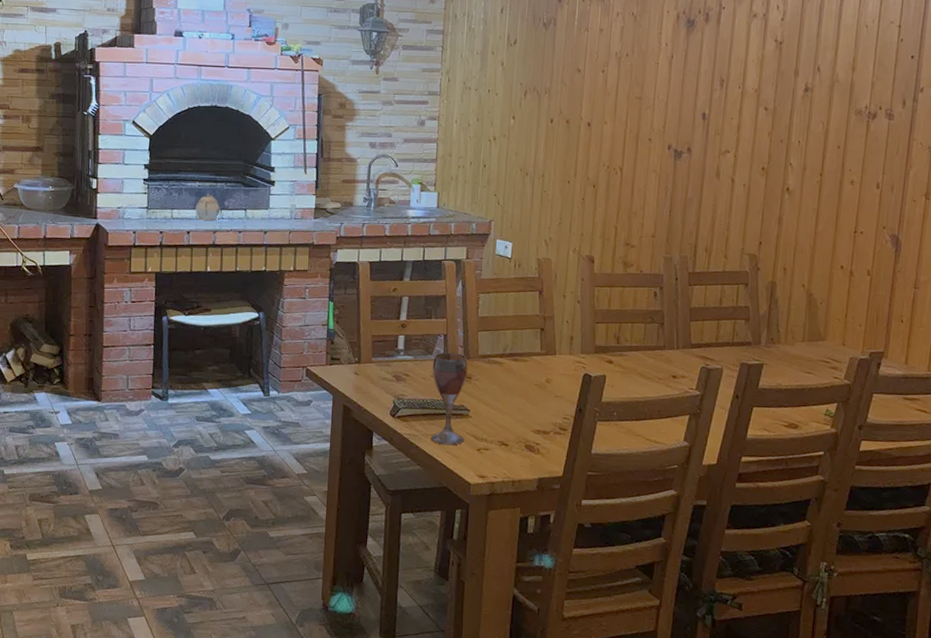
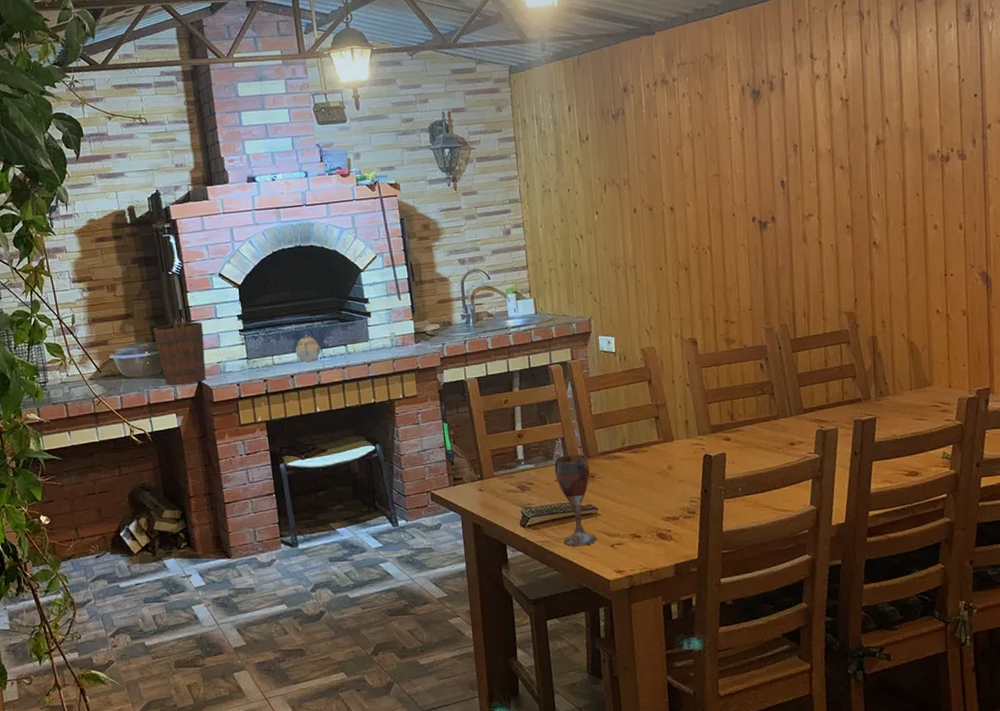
wooden bucket: none [60,157,109,225] -> present [153,317,206,386]

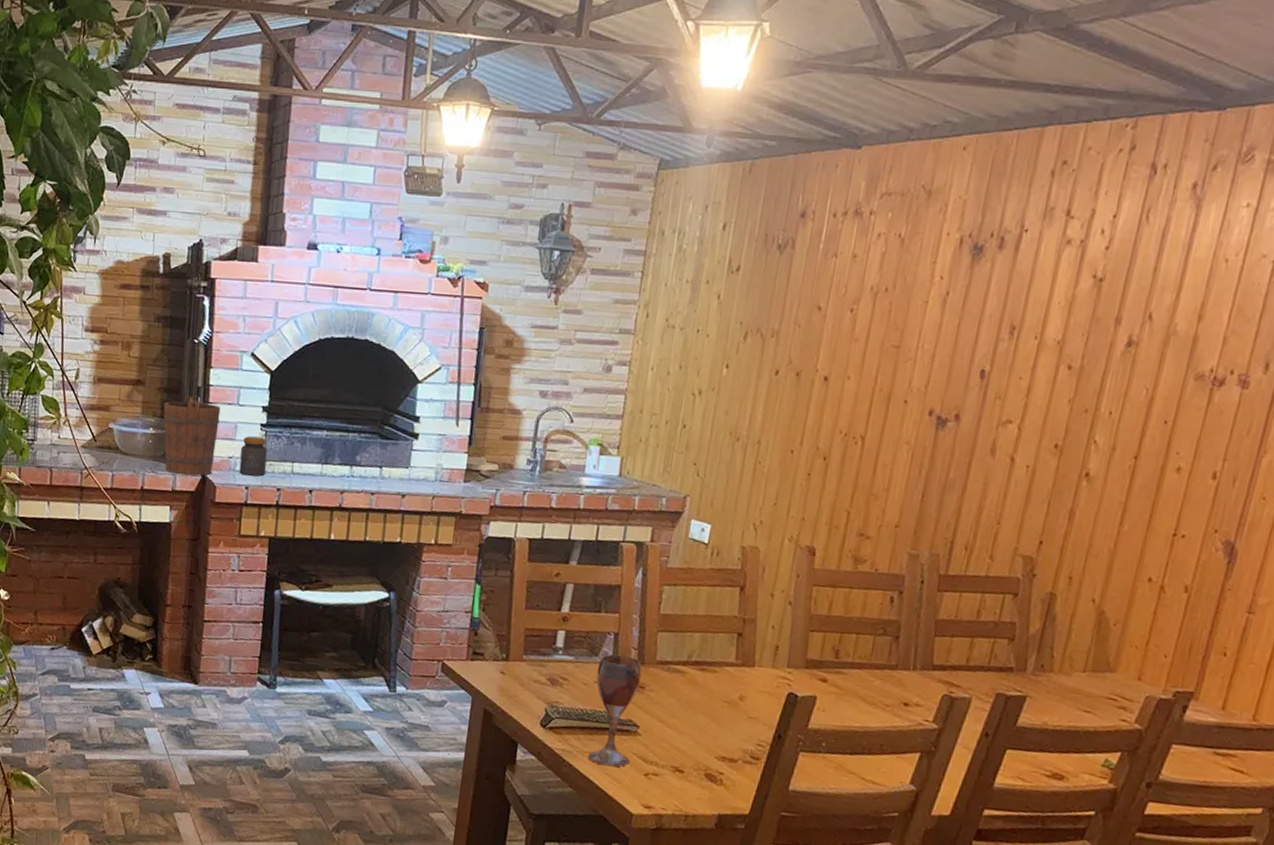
jar: none [227,340,251,375] -> present [239,436,268,477]
teapot: present [295,335,321,363] -> none [320,446,352,479]

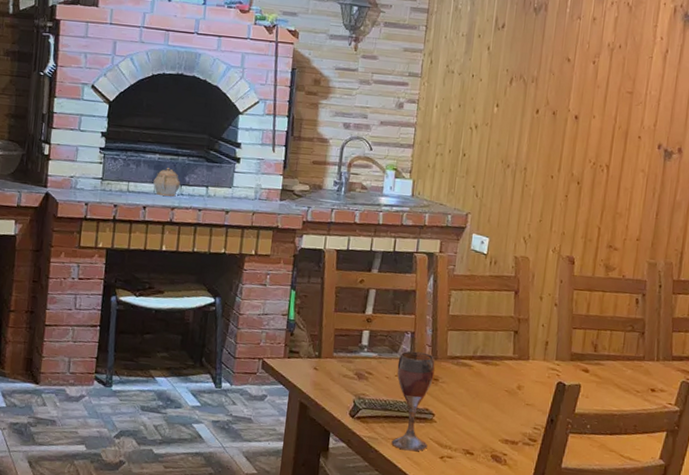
wooden bucket: present [163,395,221,477] -> none [10,121,64,194]
jar: present [239,436,268,477] -> none [79,158,106,195]
teapot: none [320,446,352,479] -> present [153,168,181,197]

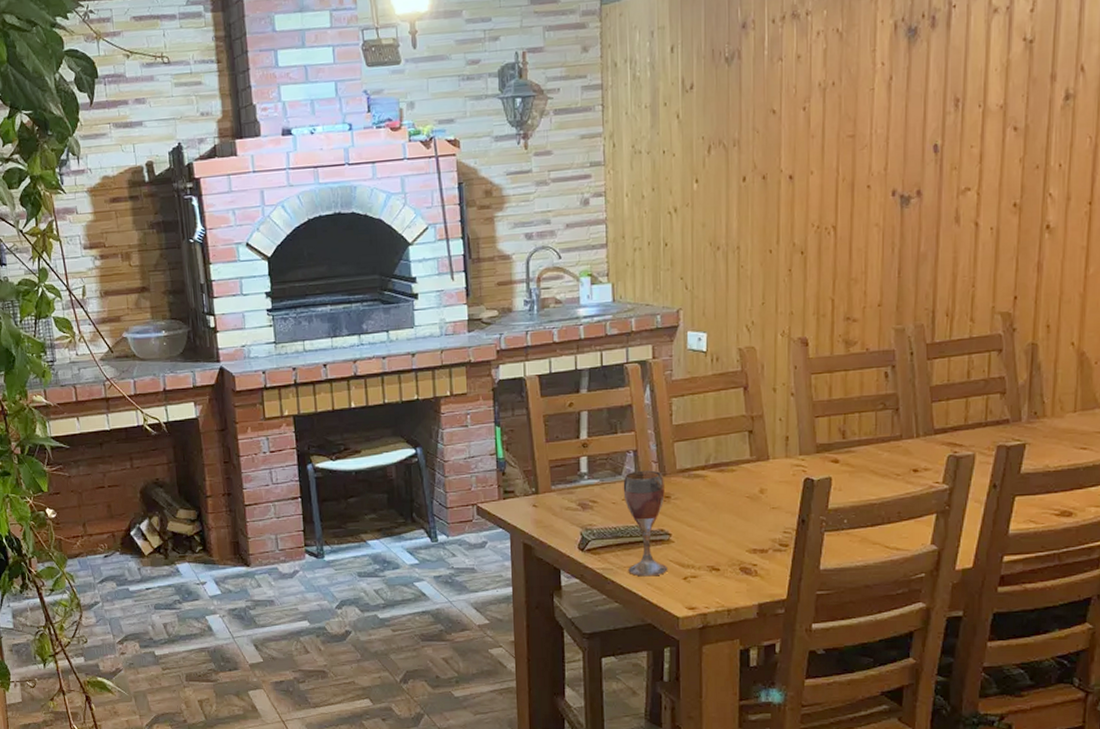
teapot: present [153,168,181,197] -> none [329,318,359,350]

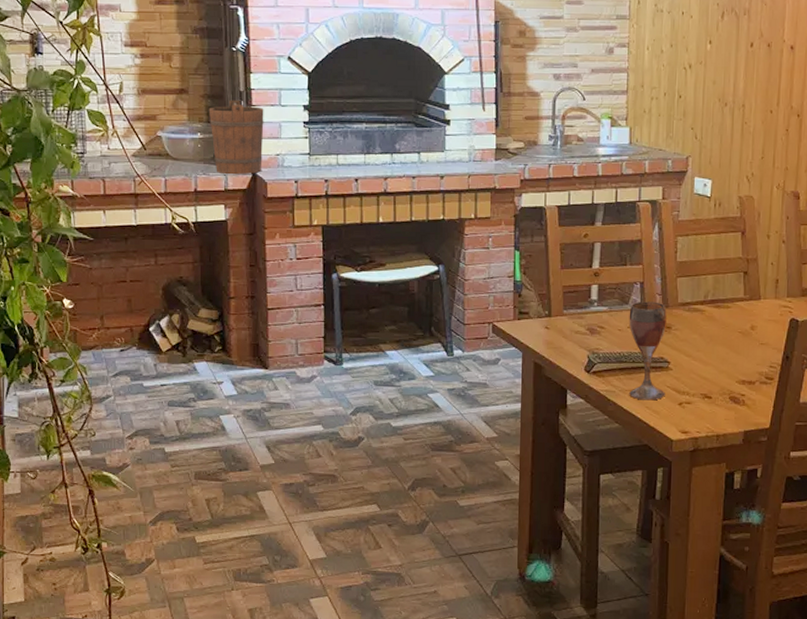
wooden bucket: none [171,293,228,371] -> present [208,100,264,175]

